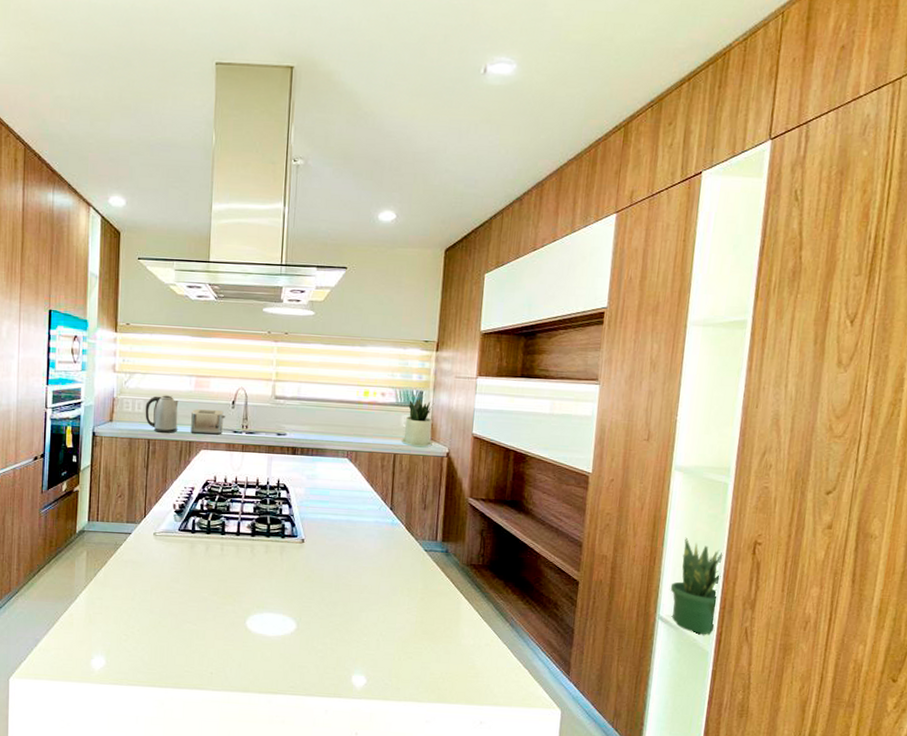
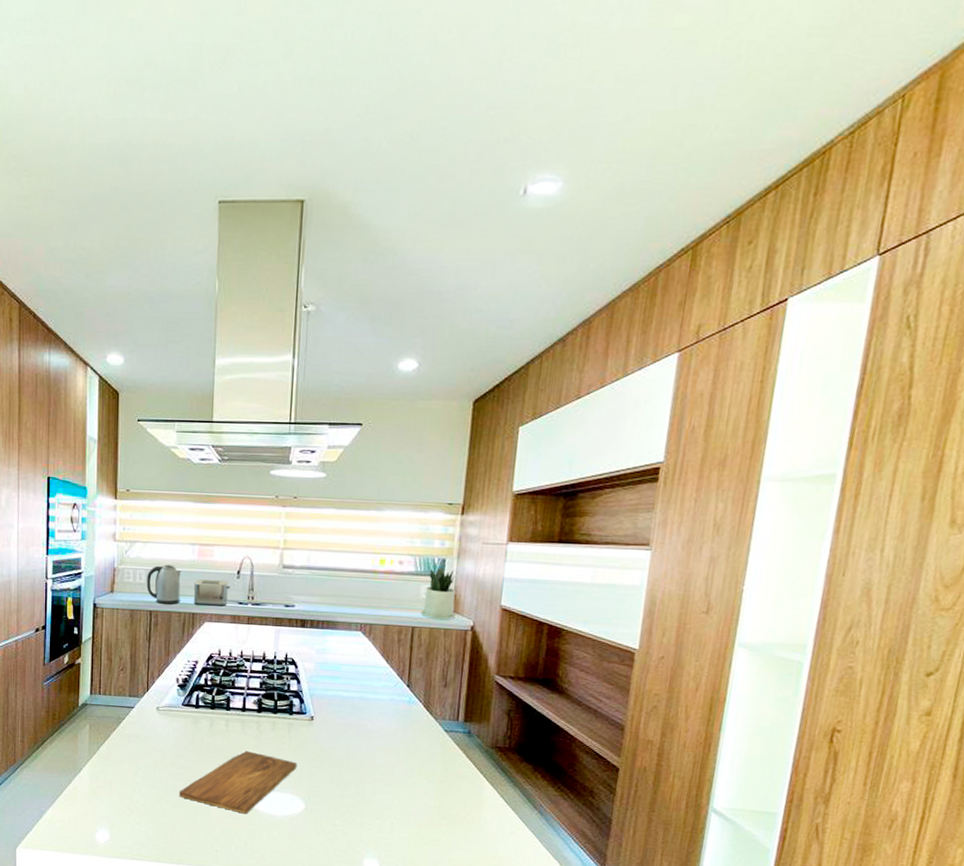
cutting board: none [174,574,289,636] -> present [178,751,298,814]
planter: present [671,537,725,634] -> none [728,722,795,830]

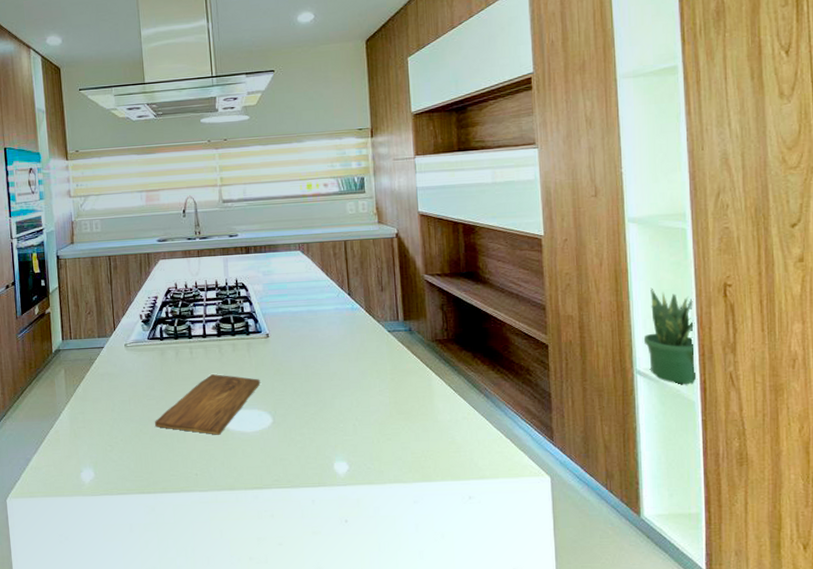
kettle: present [146,565,181,605] -> none [102,212,135,249]
toaster: present [193,579,231,608] -> none [145,220,179,246]
planter: present [420,567,457,621] -> none [349,185,380,232]
planter: none [728,722,795,830] -> present [644,288,698,384]

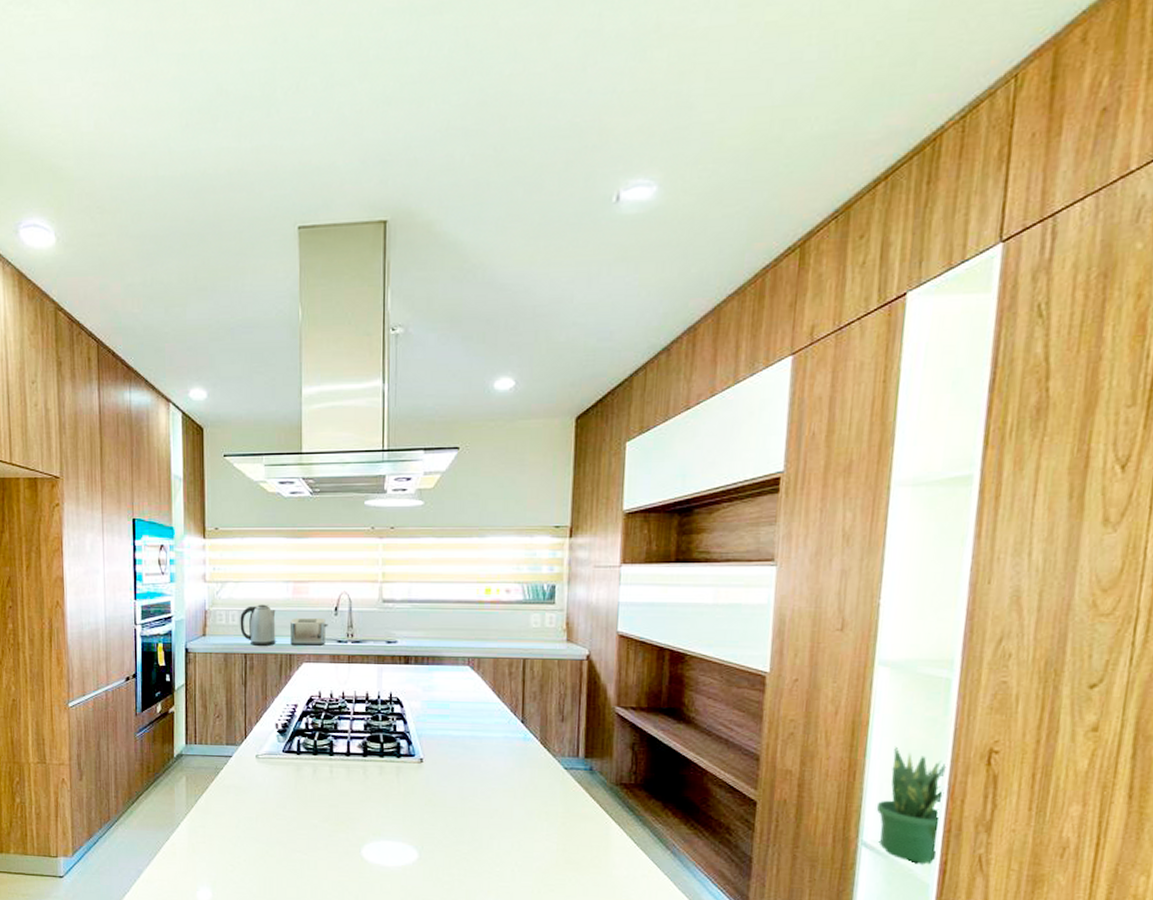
kettle: none [102,212,135,249] -> present [240,604,276,646]
toaster: none [145,220,179,246] -> present [289,618,328,647]
cutting board: present [154,374,261,435] -> none [283,798,408,866]

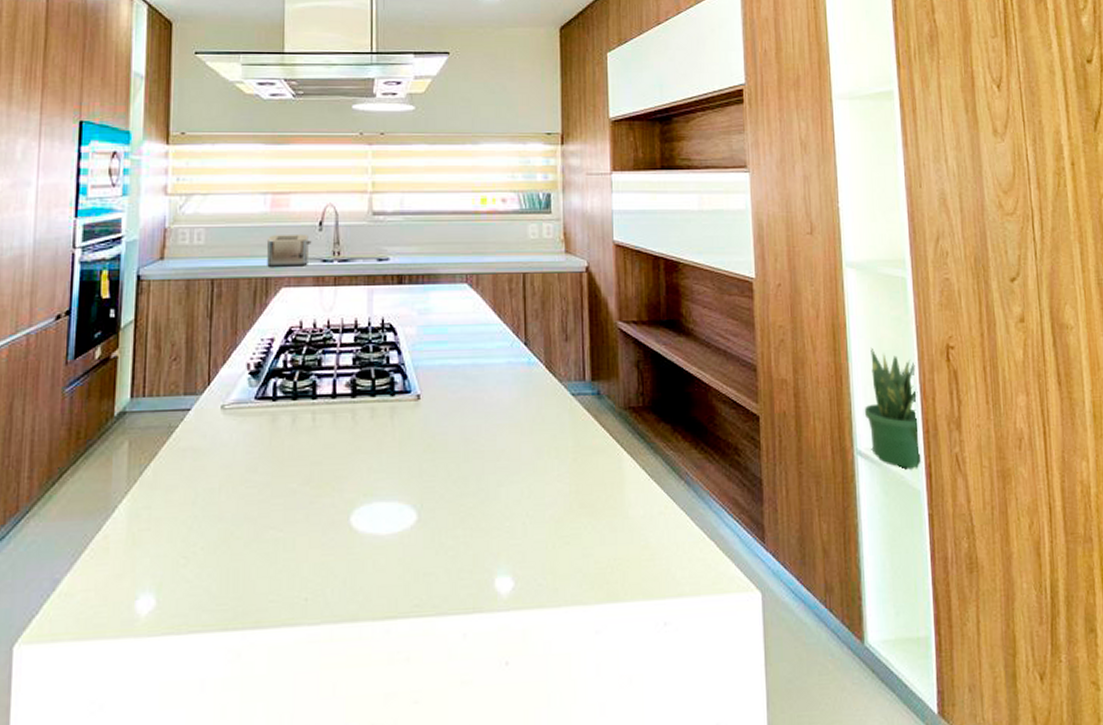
kettle: present [240,604,276,646] -> none [207,220,251,269]

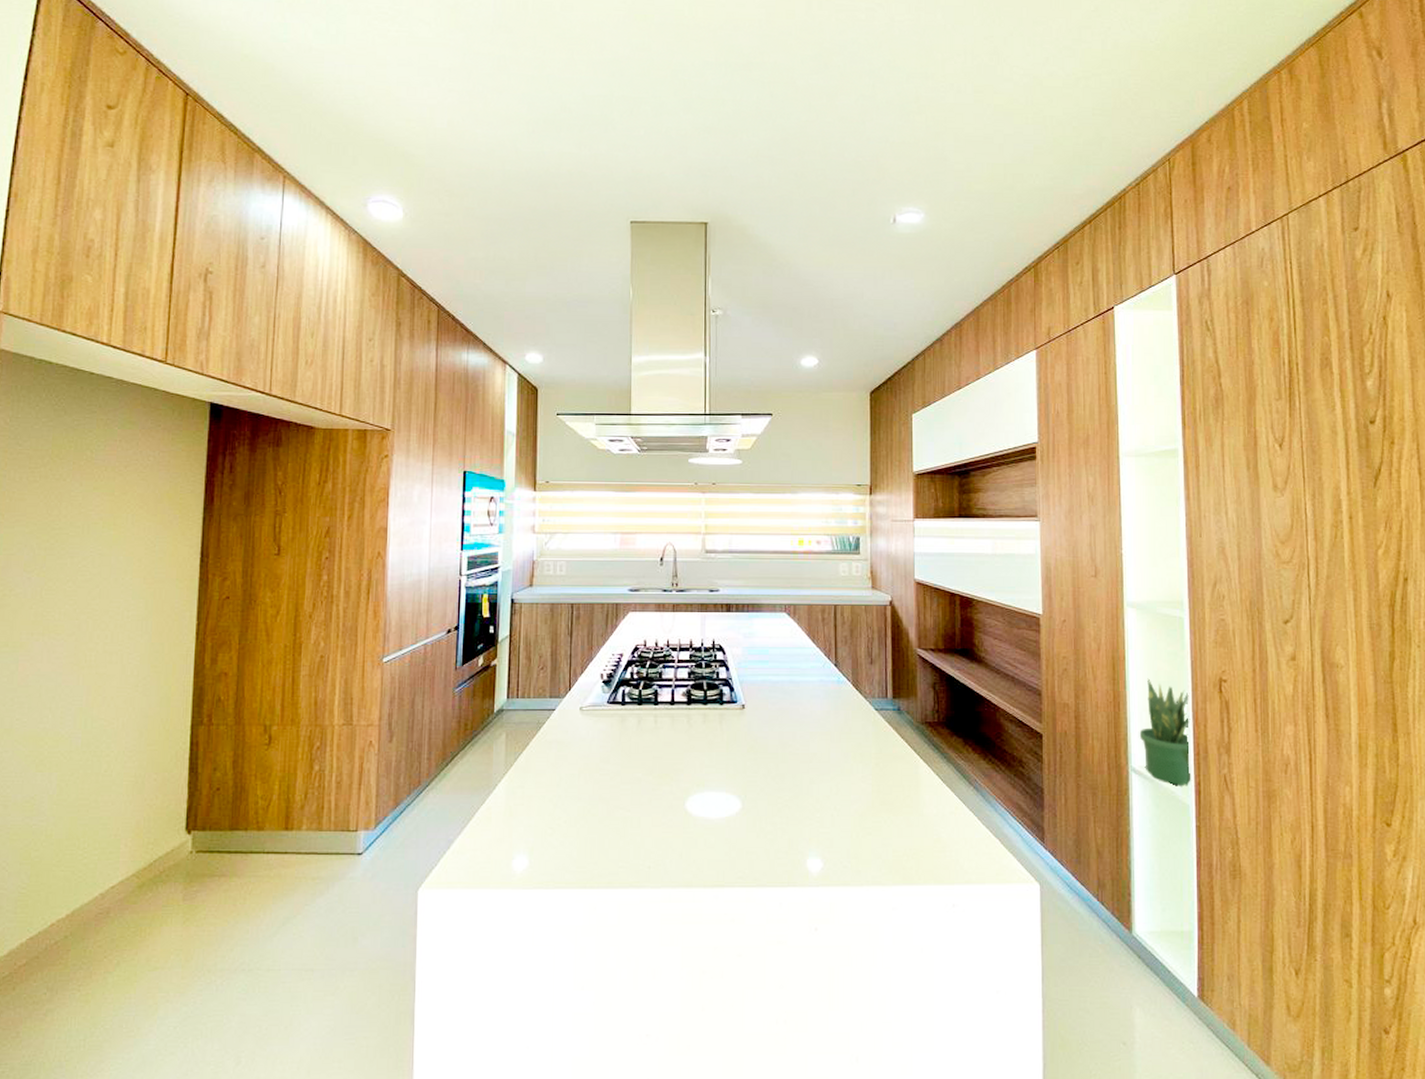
toaster: present [266,235,312,268] -> none [616,568,654,596]

